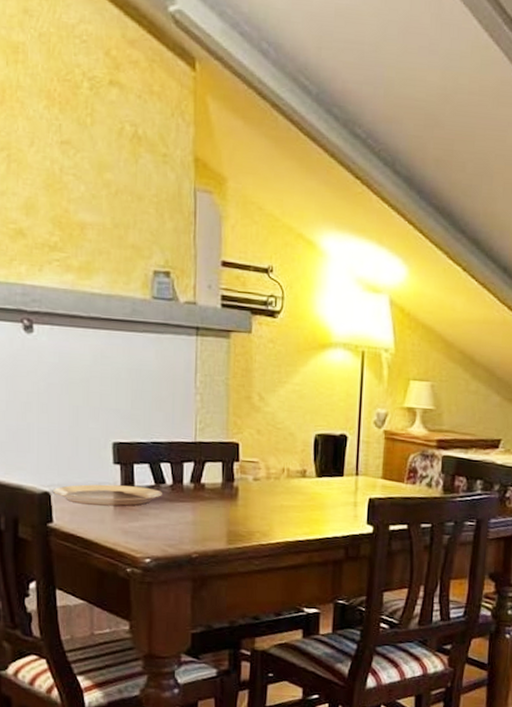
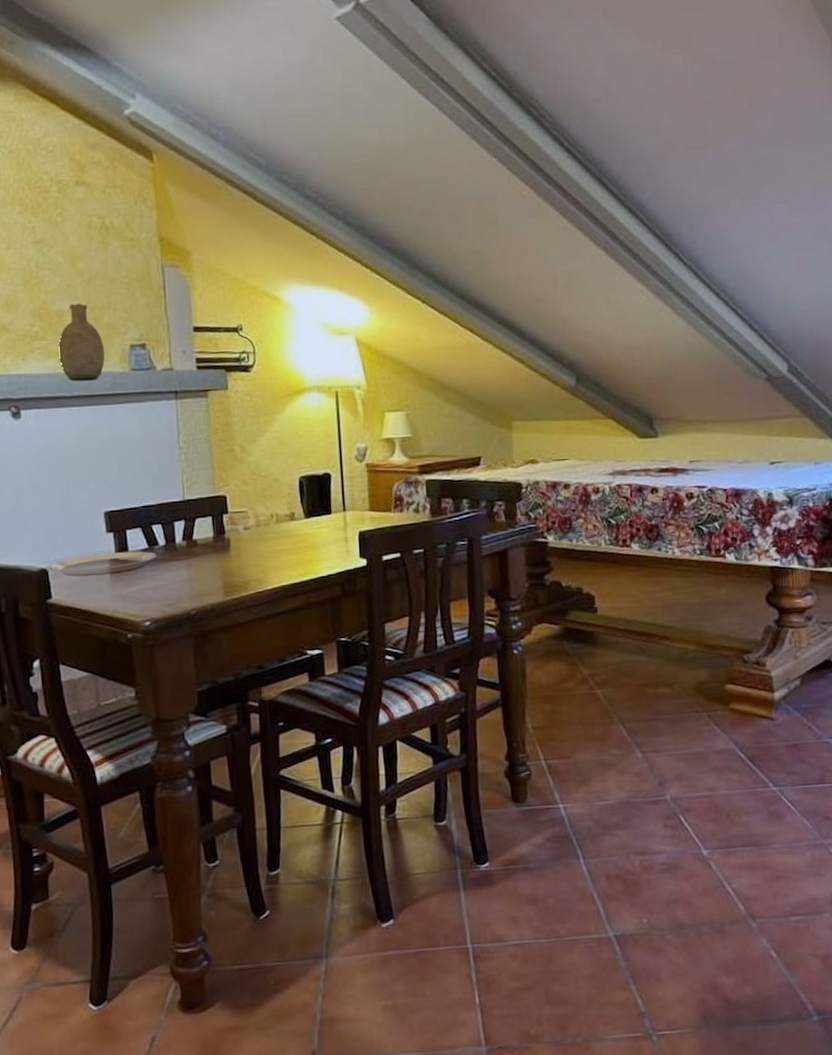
decorative vase: none [78,217,127,304] -> present [58,303,105,382]

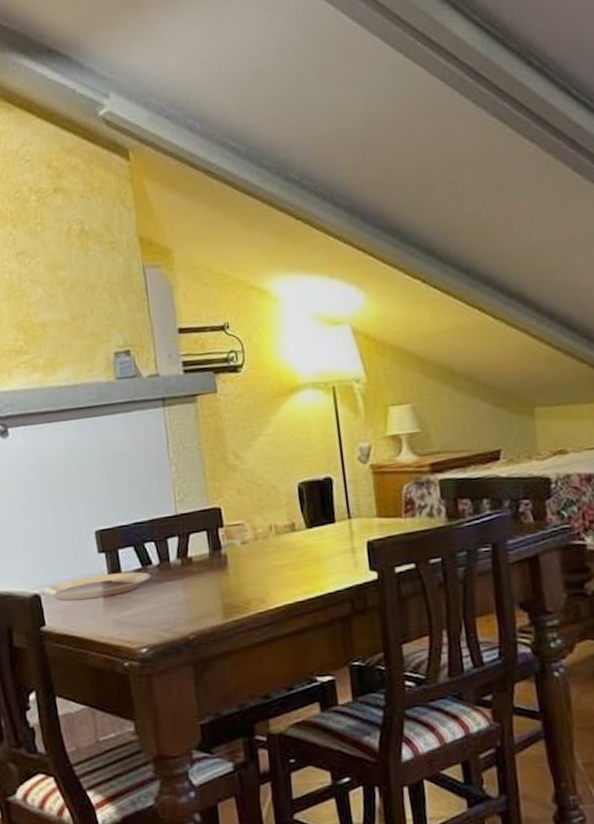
decorative vase: present [58,303,105,382] -> none [43,313,90,395]

